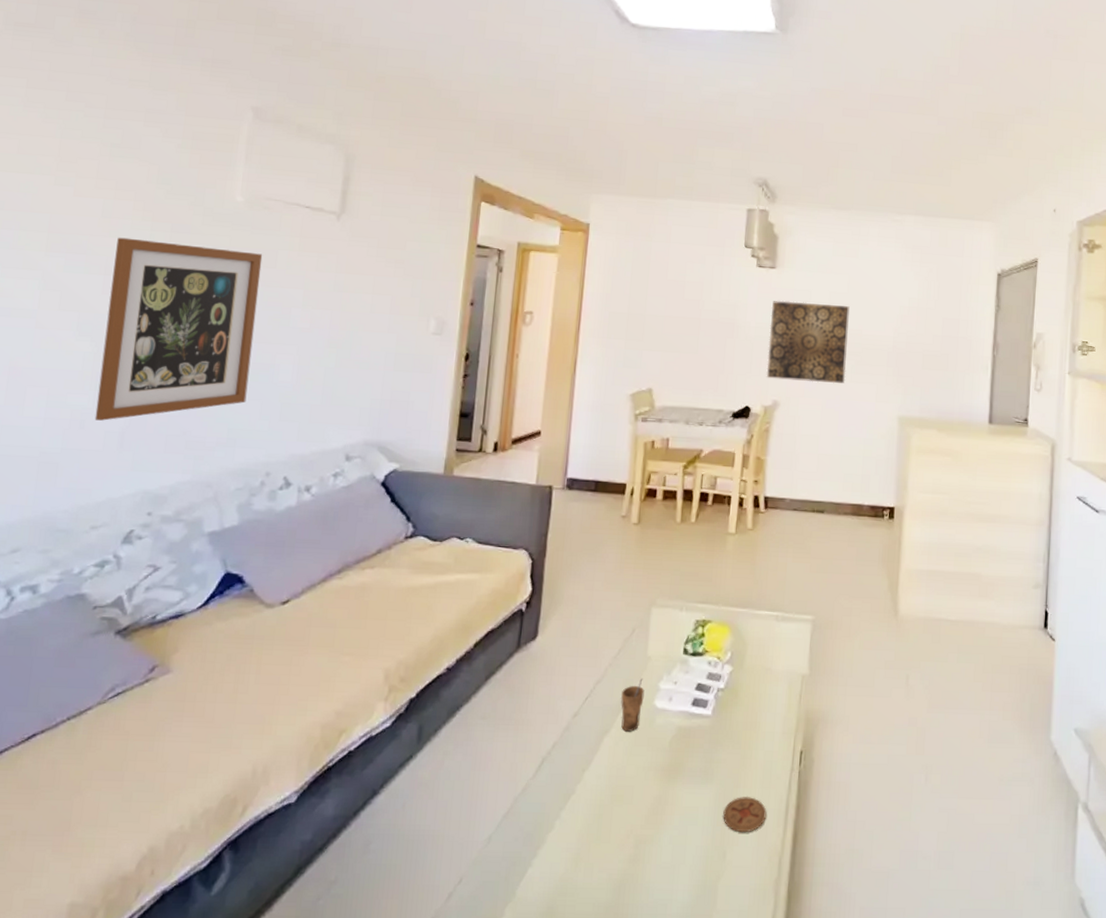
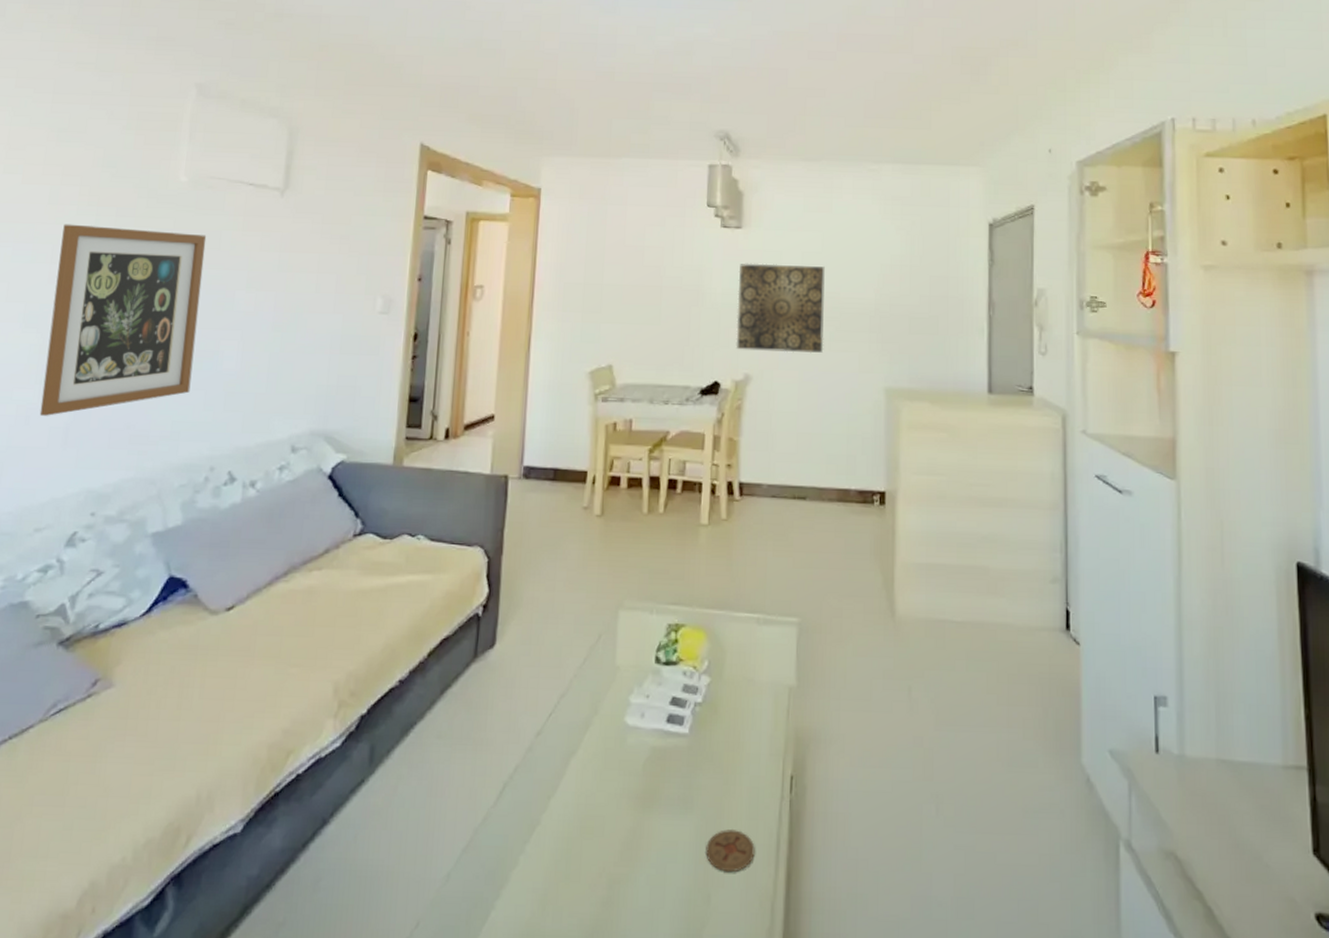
cup: present [621,678,645,732] -> none [588,691,614,753]

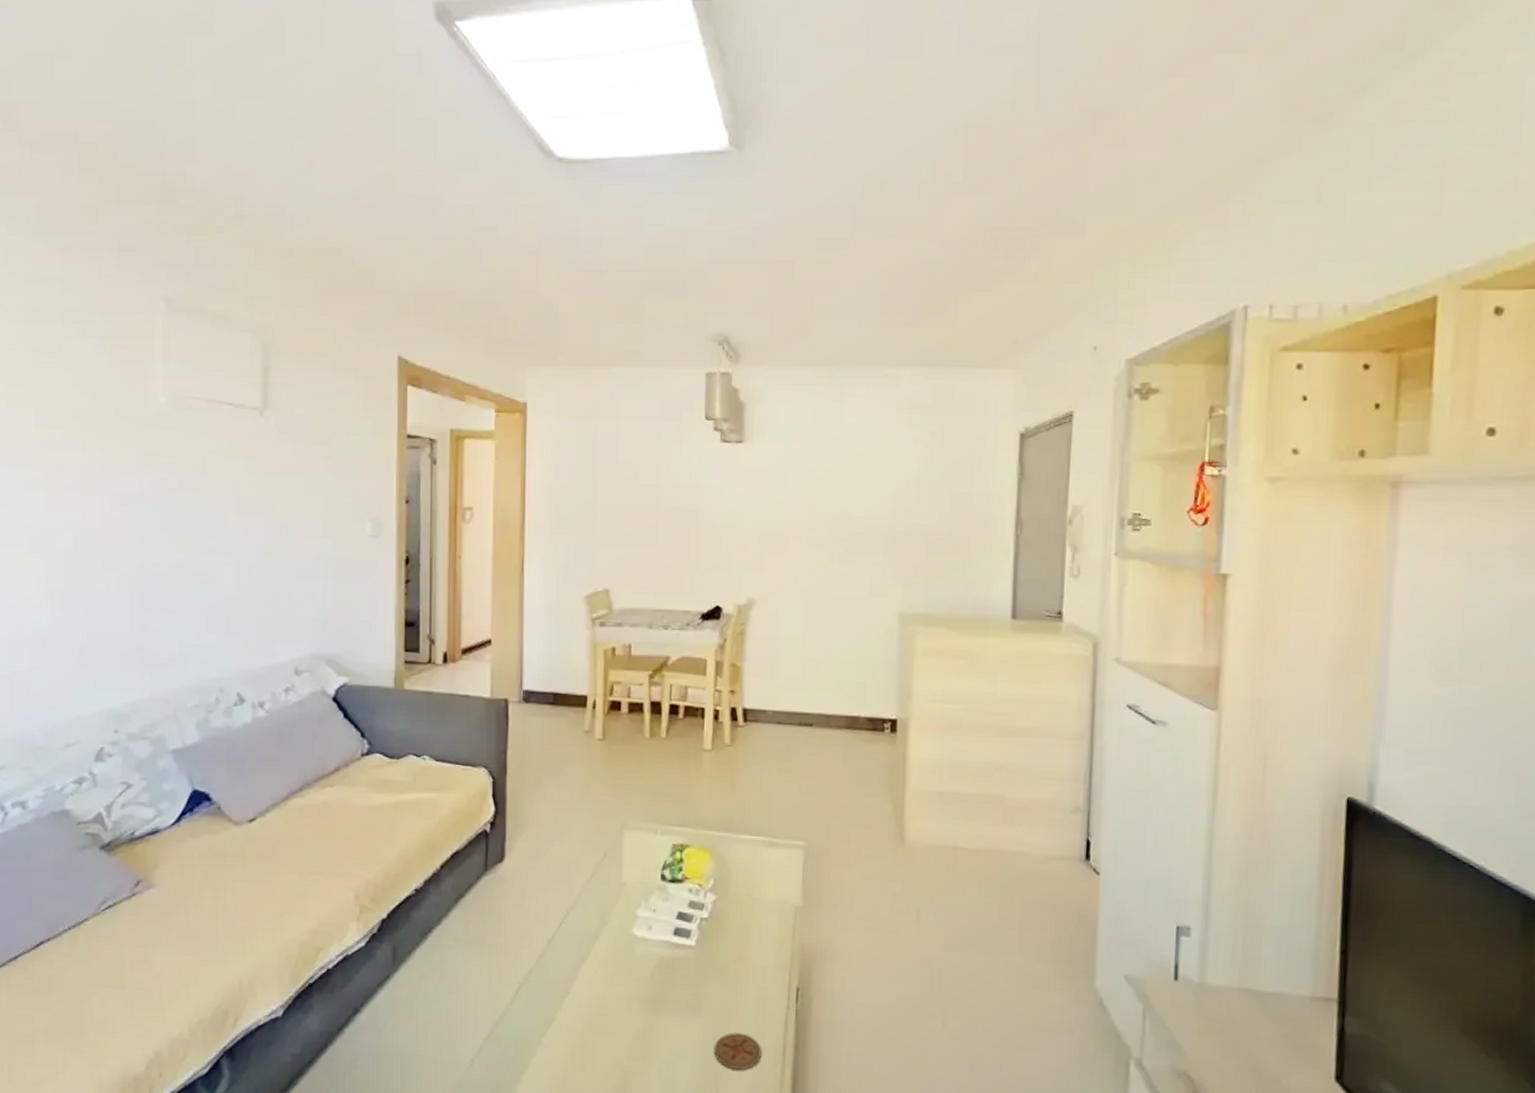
wall art: present [39,224,207,416] -> none [52,448,192,639]
wall art: present [736,263,825,354] -> none [738,480,834,577]

